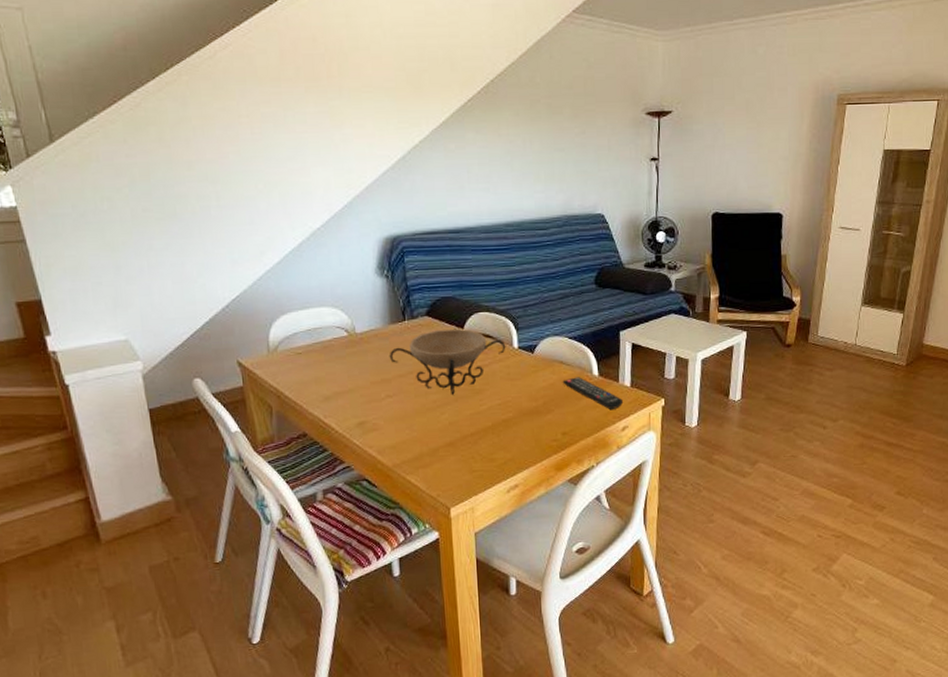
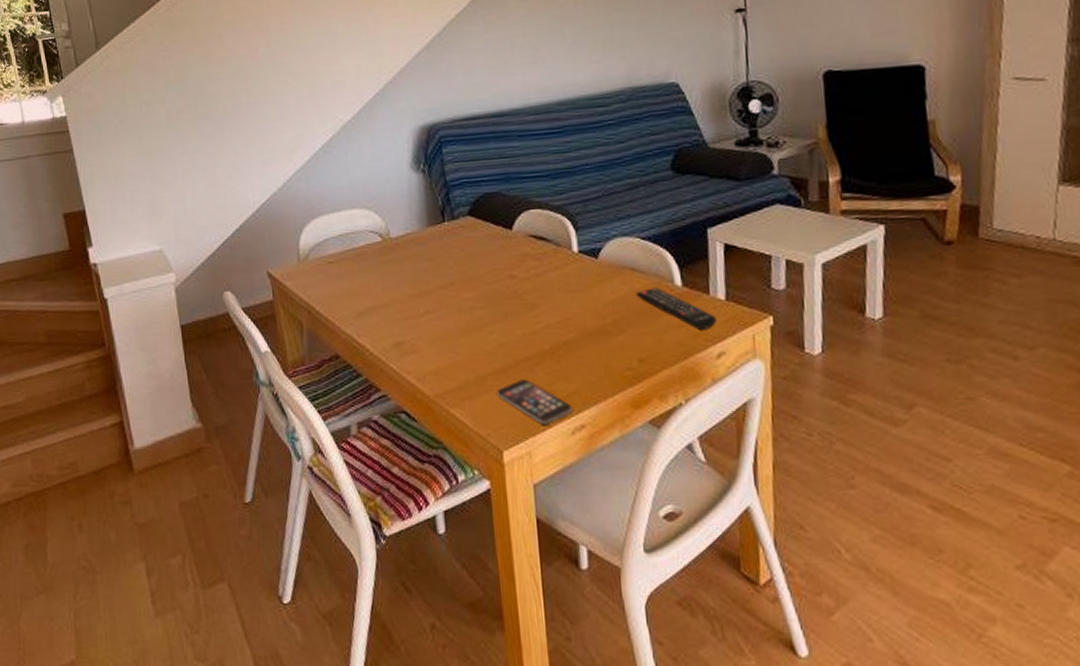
decorative bowl: present [389,328,506,395] -> none [427,230,564,311]
smartphone: none [447,450,509,486] -> present [497,379,573,425]

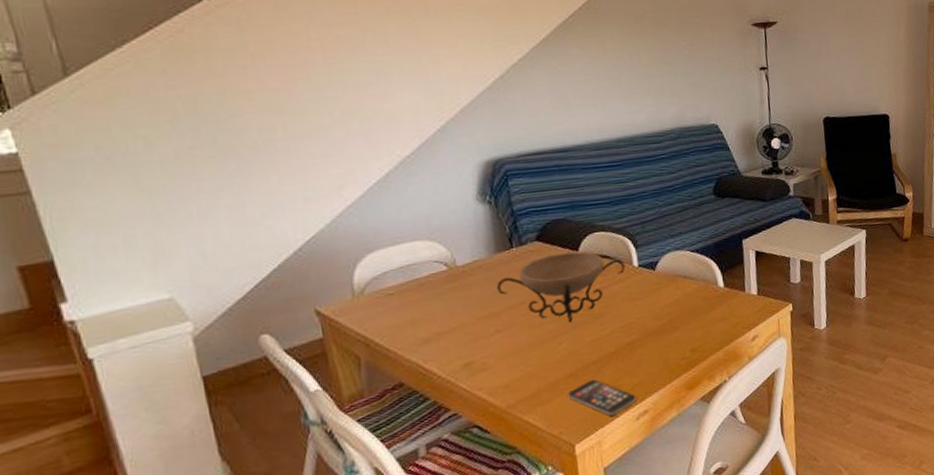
decorative bowl: none [427,230,564,311] -> present [496,251,626,323]
remote control: present [636,287,716,330] -> none [687,290,751,320]

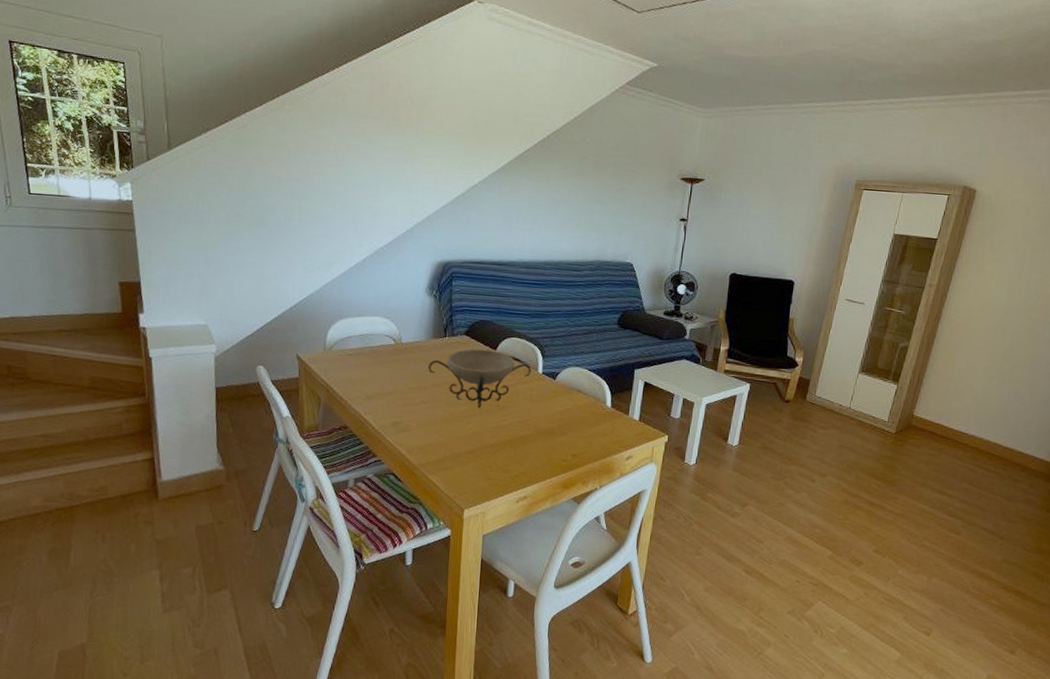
smartphone: present [568,379,637,416] -> none [466,459,520,494]

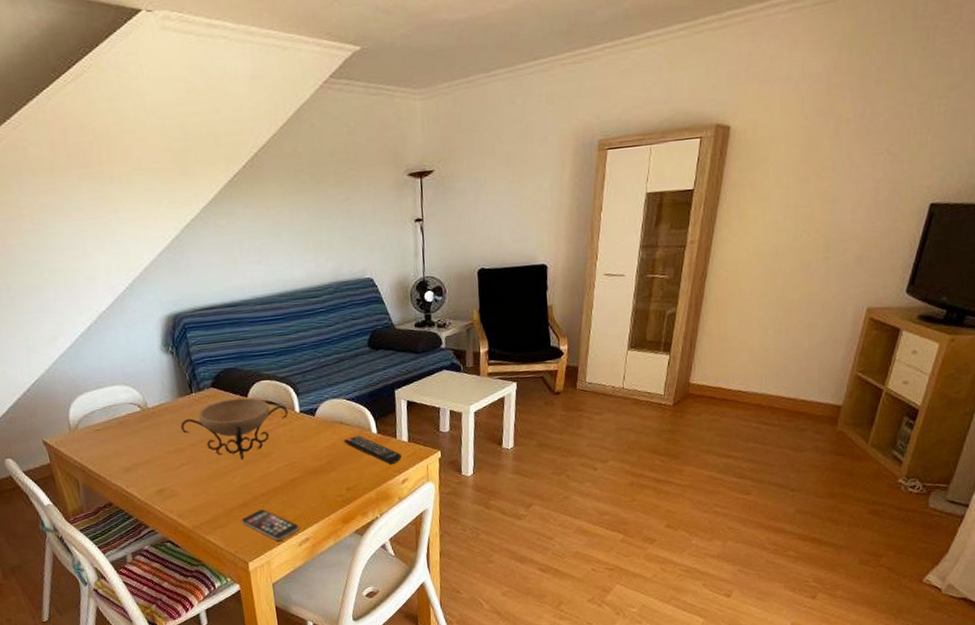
smartphone: none [466,459,520,494] -> present [241,509,299,541]
remote control: none [578,406,630,439] -> present [343,435,401,464]

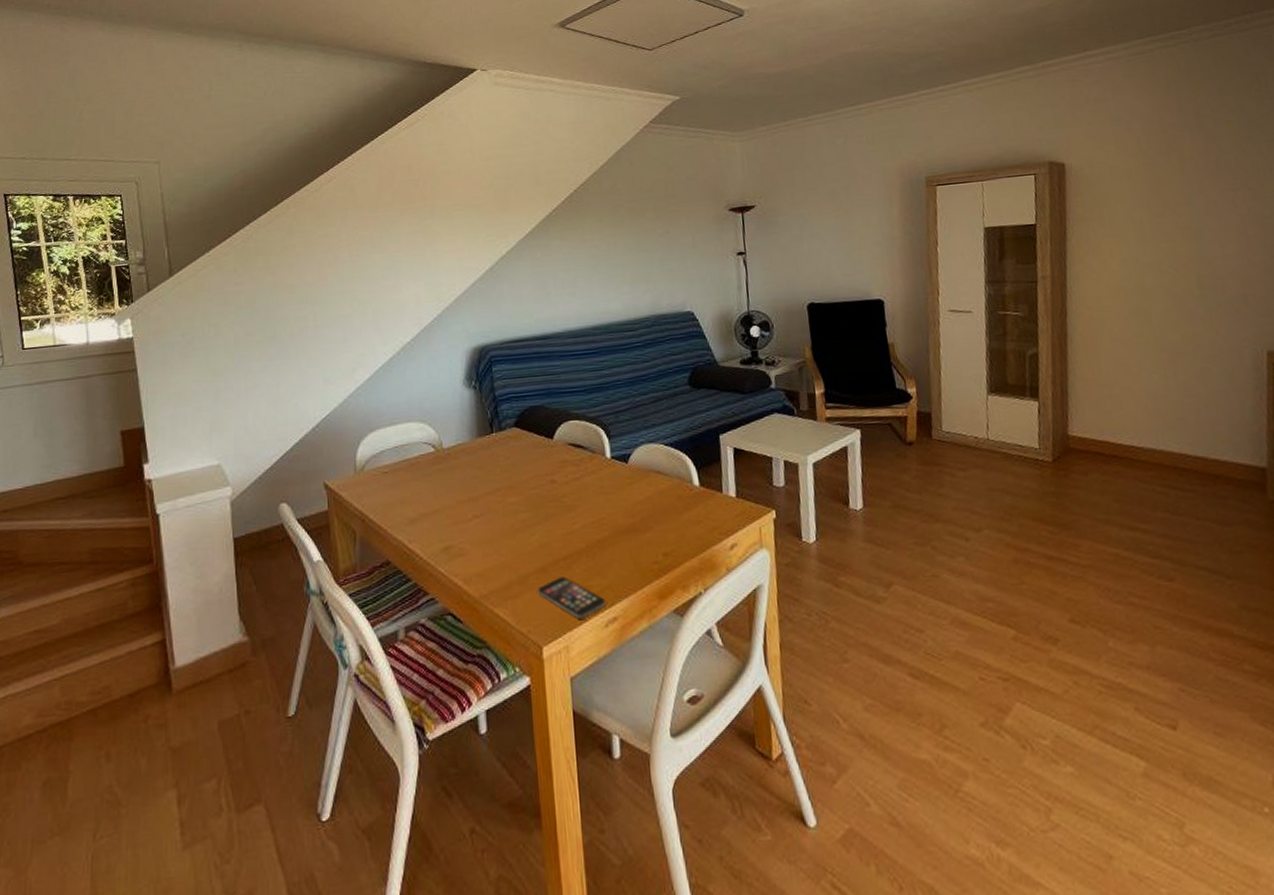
decorative bowl: present [180,397,289,460] -> none [476,439,598,513]
remote control: present [343,435,401,464] -> none [660,488,729,524]

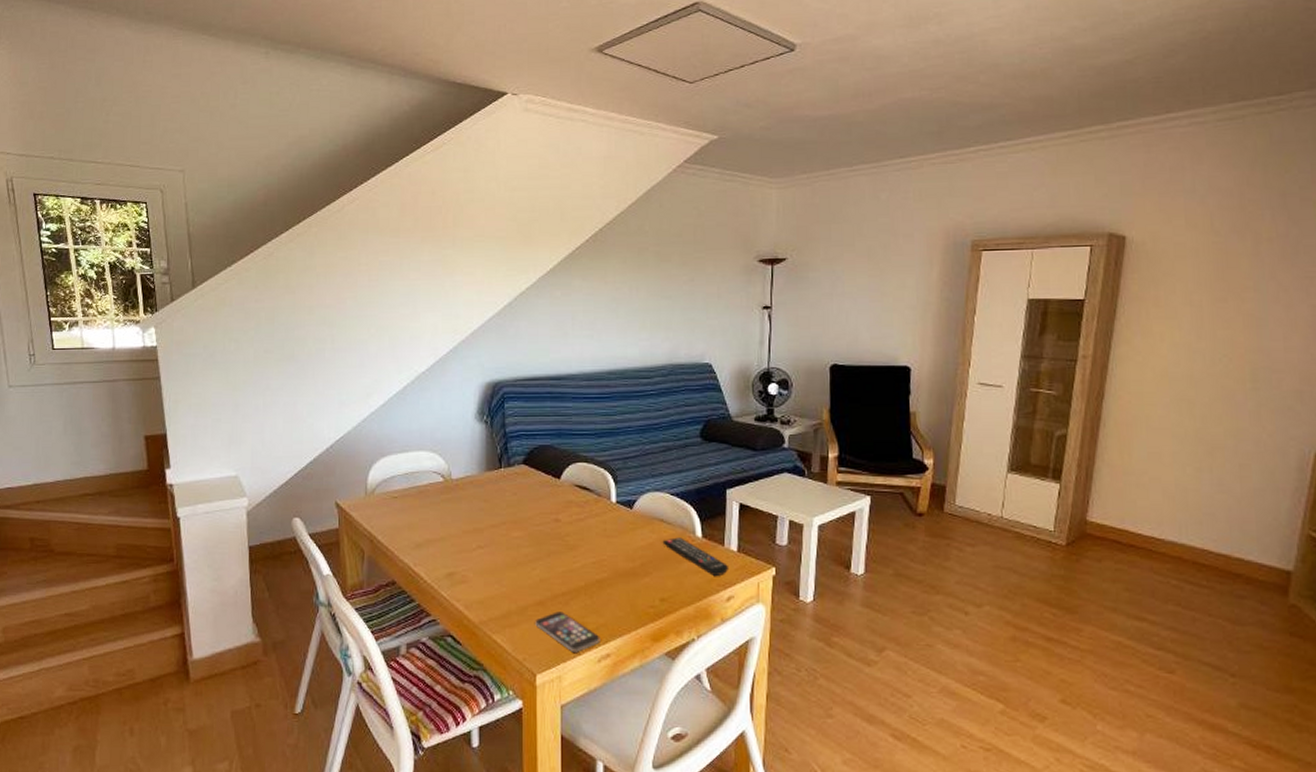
remote control: none [660,488,729,524] -> present [662,537,728,576]

